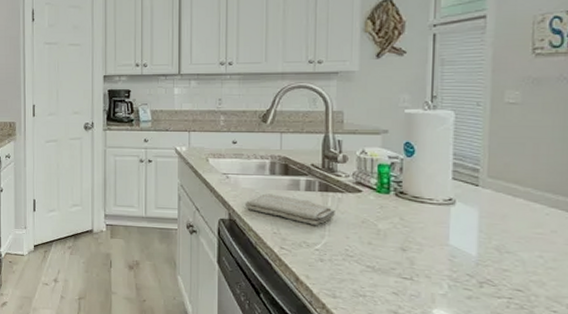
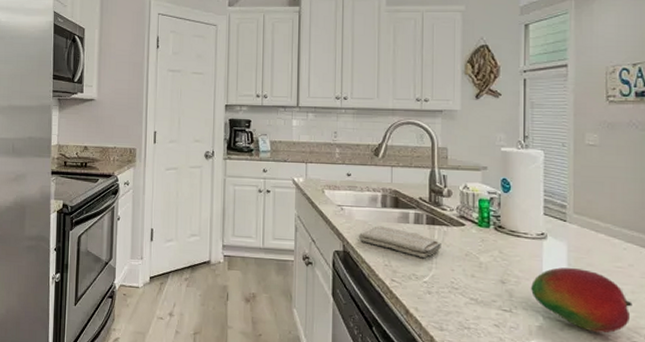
fruit: none [435,234,554,302] -> present [531,267,633,334]

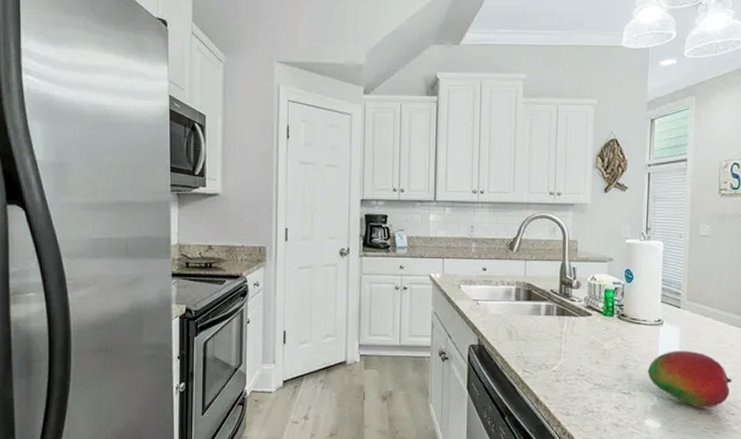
washcloth: present [358,226,441,259] -> none [492,319,570,349]

